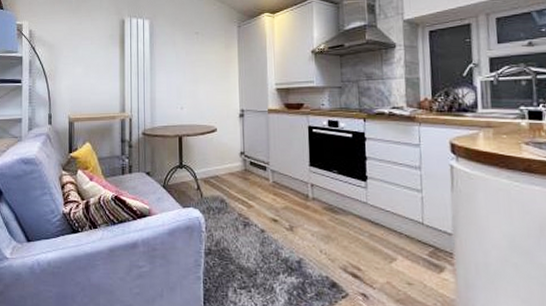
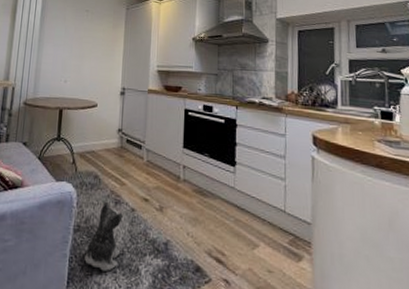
plush toy: none [218,224,253,291] -> present [84,201,123,271]

